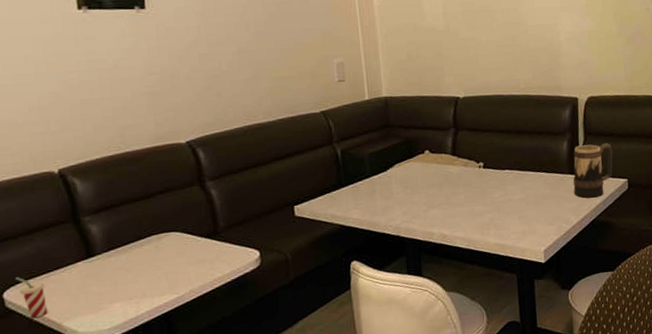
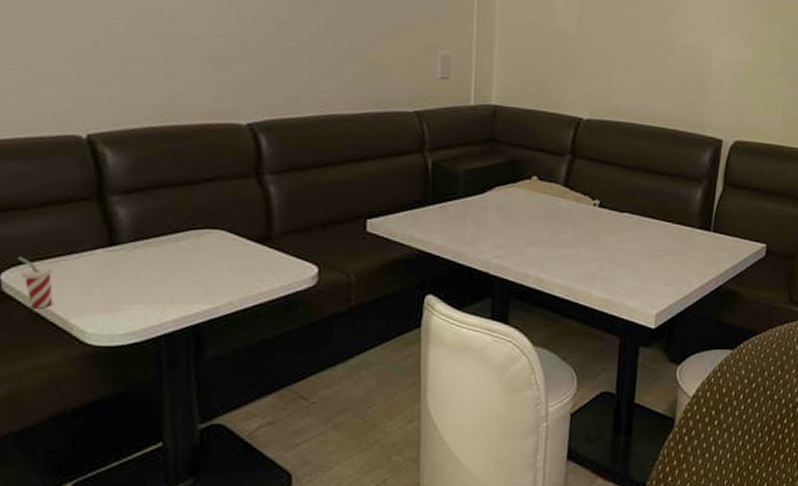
beer mug: present [573,143,613,198] -> none [701,196,755,261]

